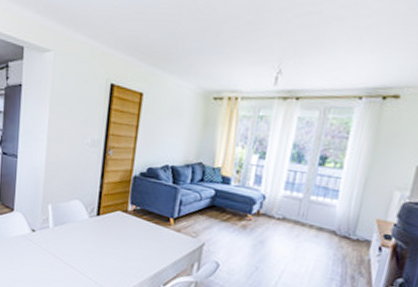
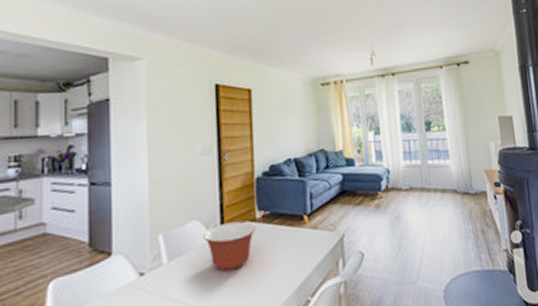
mixing bowl: none [82,207,127,247] -> present [203,221,256,272]

